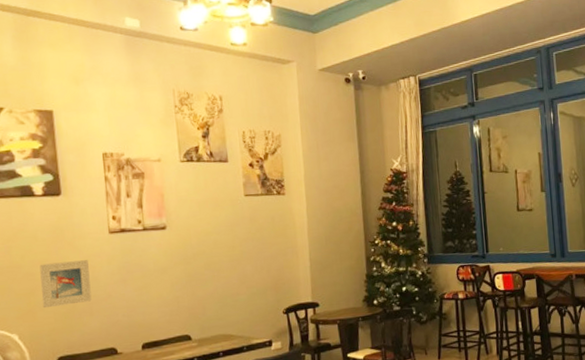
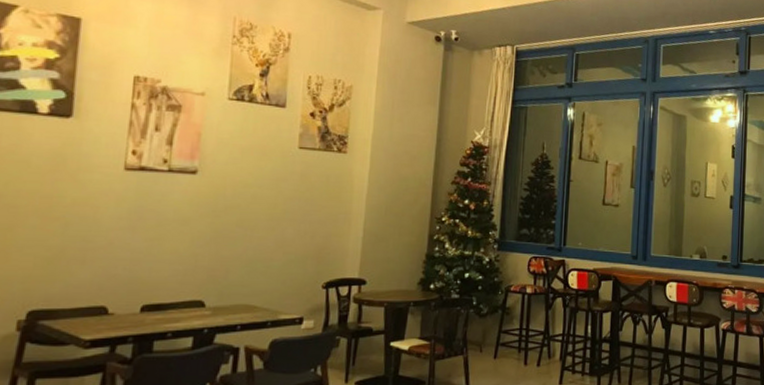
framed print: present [40,260,92,309] -> none [20,195,91,250]

